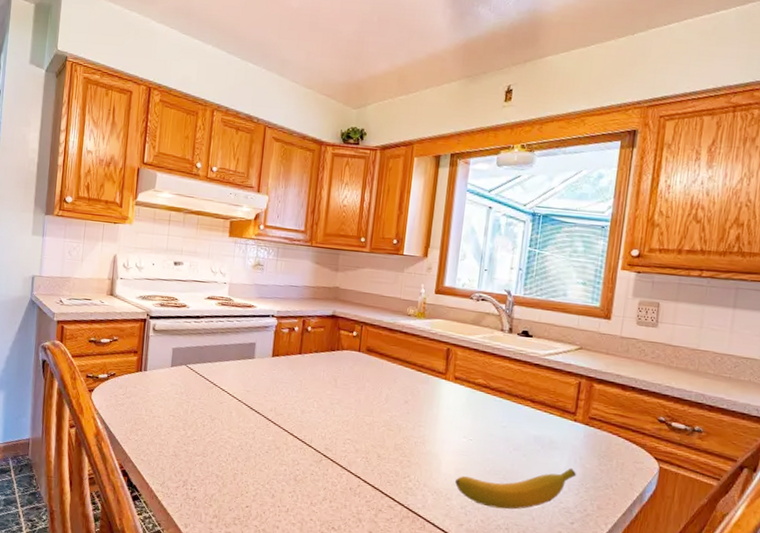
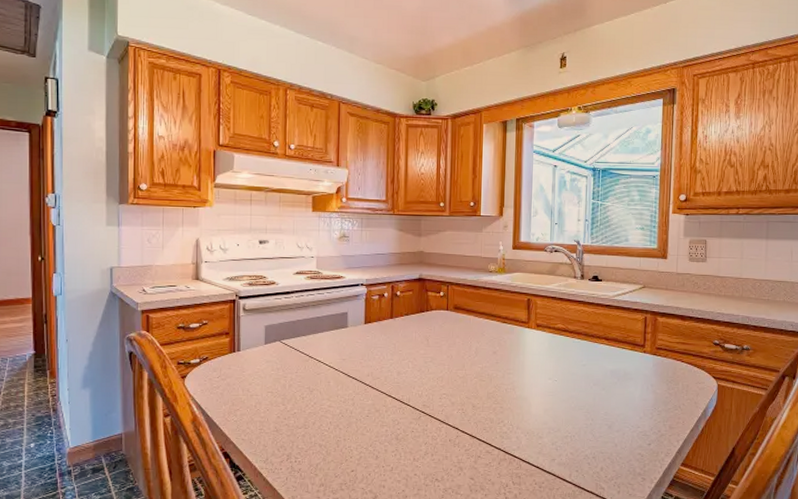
banana: present [454,468,577,510] -> none [544,396,650,440]

